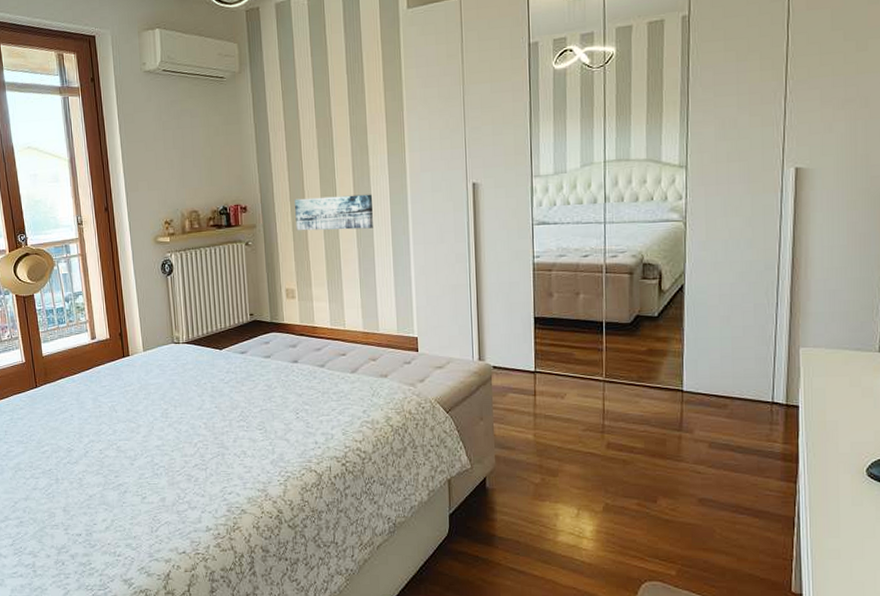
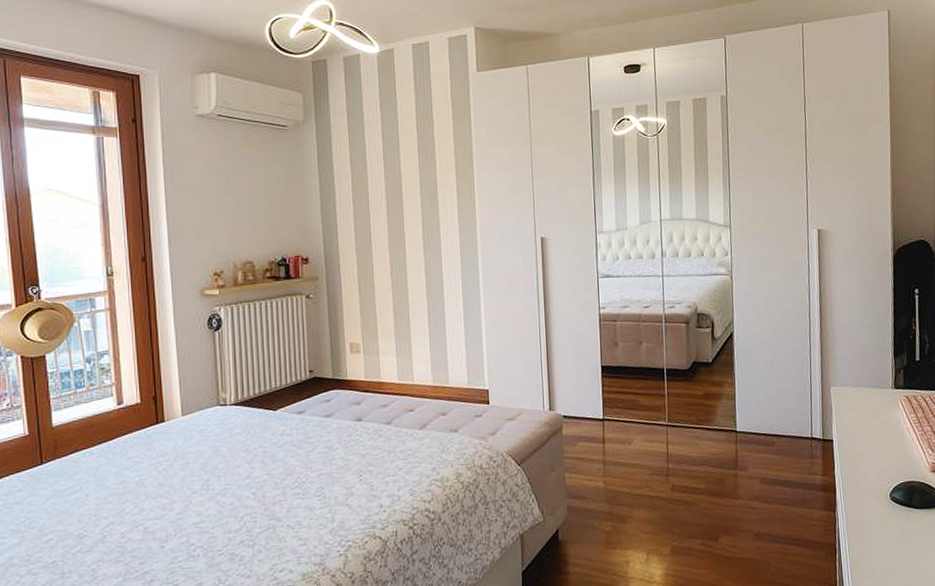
wall art: present [295,194,373,231] -> none [361,246,443,283]

